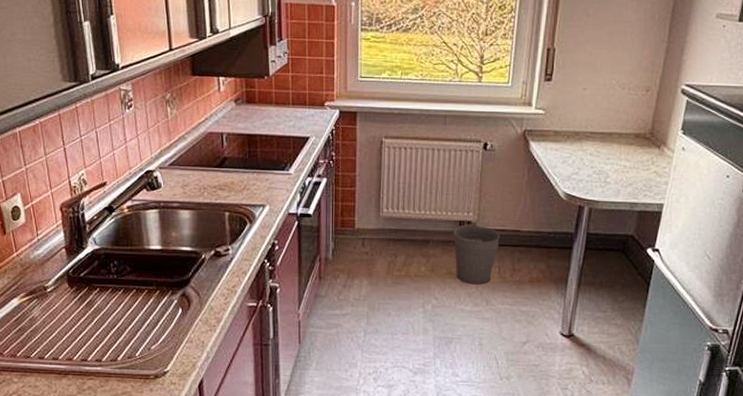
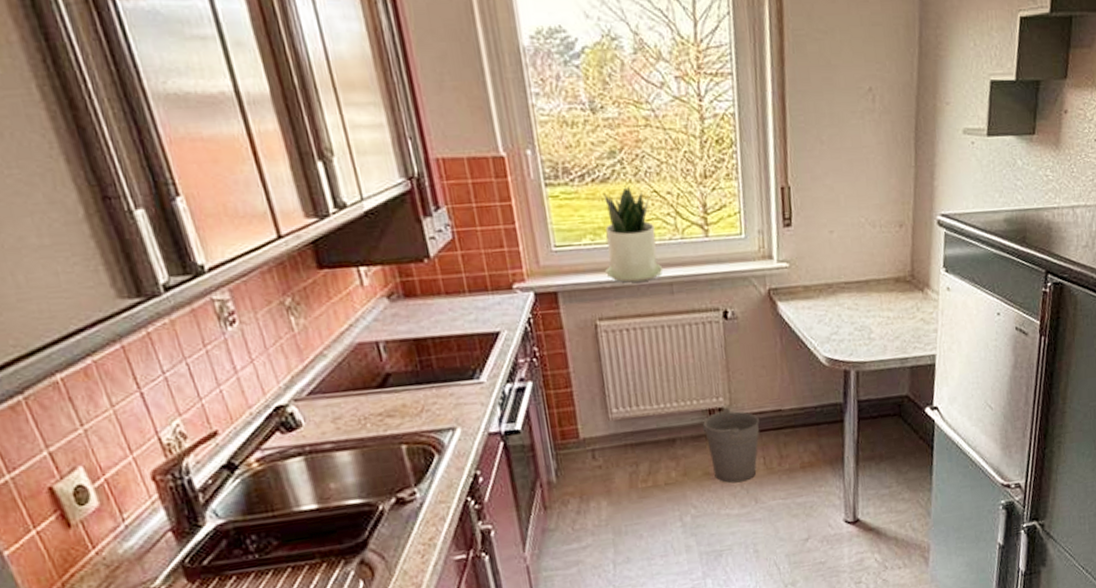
planter: none [396,36,441,112] -> present [602,185,663,283]

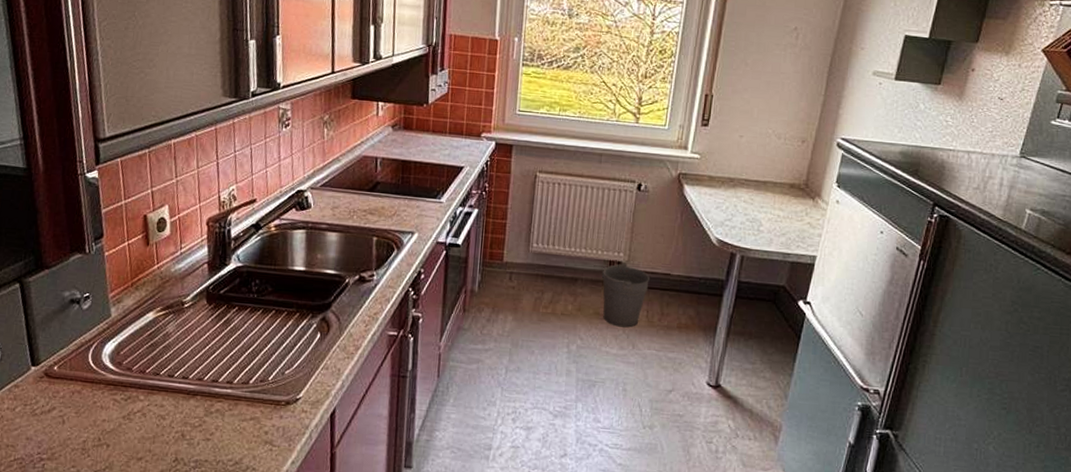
planter: present [602,185,663,283] -> none [552,74,598,149]

